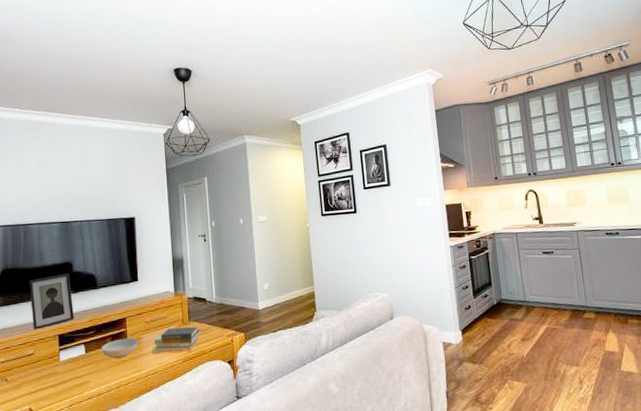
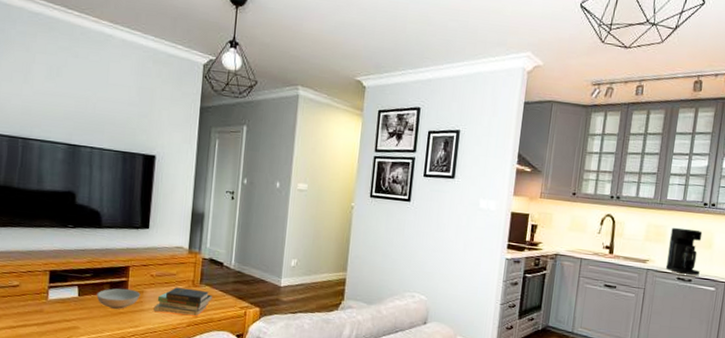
picture frame: present [29,274,75,330] -> none [21,203,71,260]
coffee maker: none [589,187,624,229] -> present [666,227,703,275]

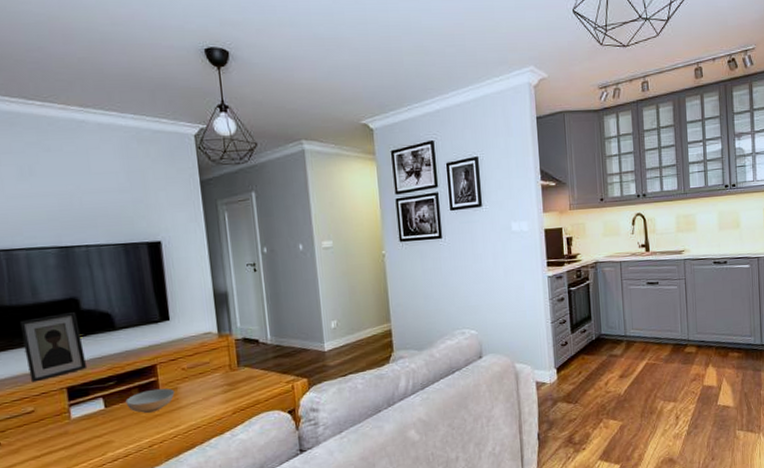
picture frame: none [21,203,71,260] -> present [19,312,88,383]
books: present [153,287,213,317] -> none [192,373,255,406]
coffee maker: present [666,227,703,275] -> none [700,212,733,258]

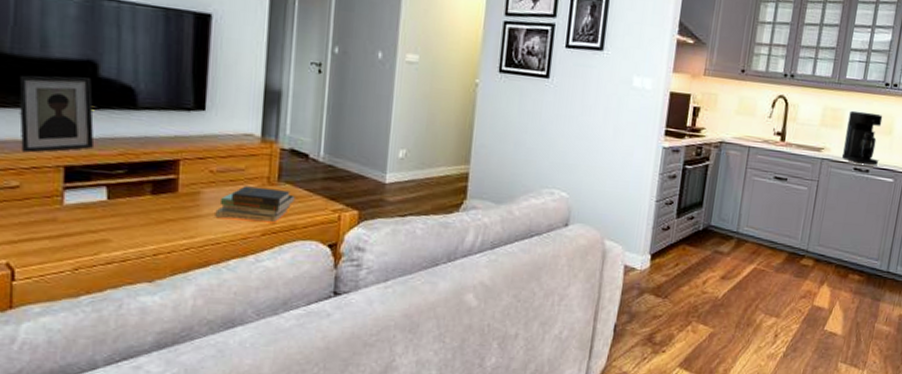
bowl: present [125,388,175,413] -> none [134,188,196,215]
books: none [192,373,255,406] -> present [215,186,295,223]
coffee maker: none [700,212,733,258] -> present [842,110,883,165]

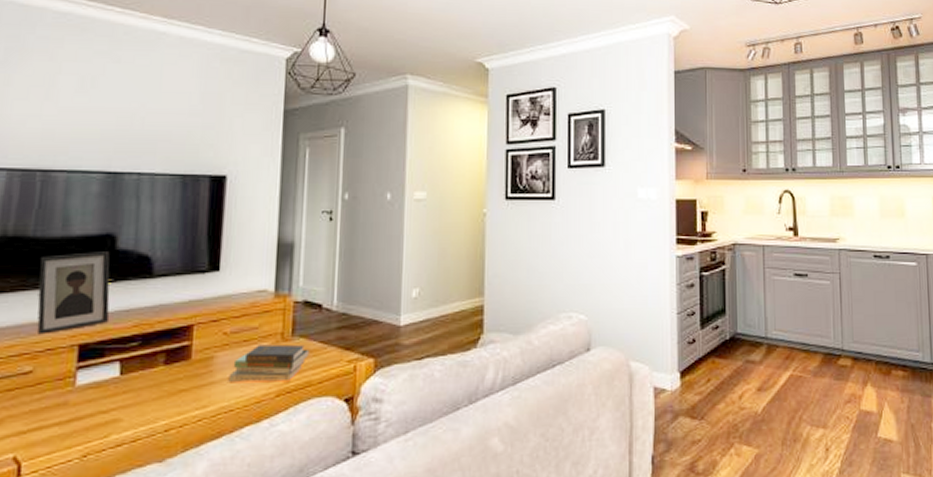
coffee maker: present [842,110,883,165] -> none [858,197,897,250]

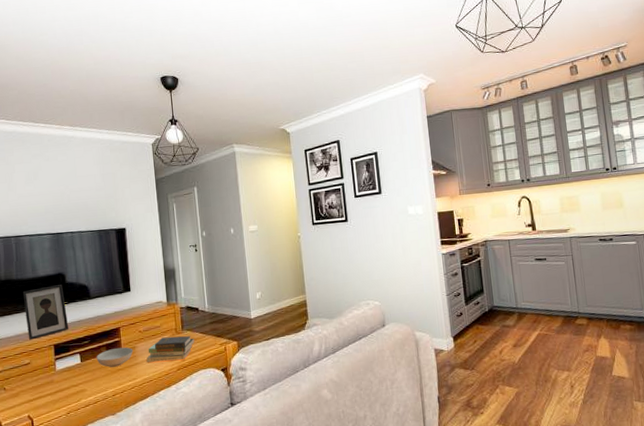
bowl: none [147,355,210,386] -> present [96,347,133,367]

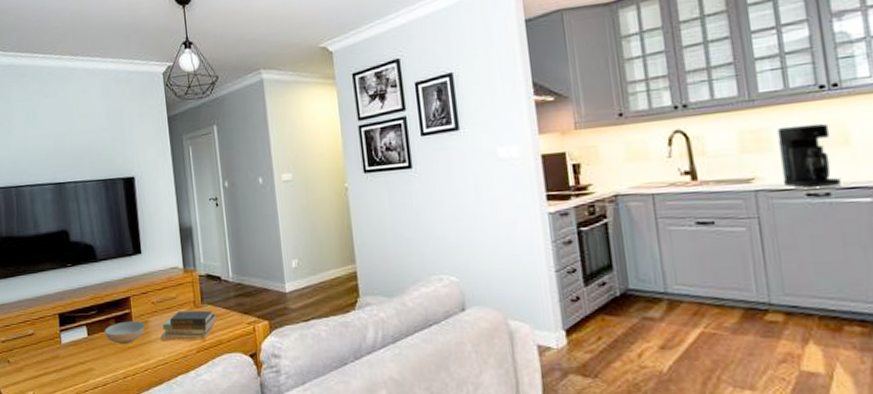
picture frame: present [22,285,69,340] -> none [24,244,75,307]
coffee maker: none [583,193,618,235] -> present [777,123,841,188]

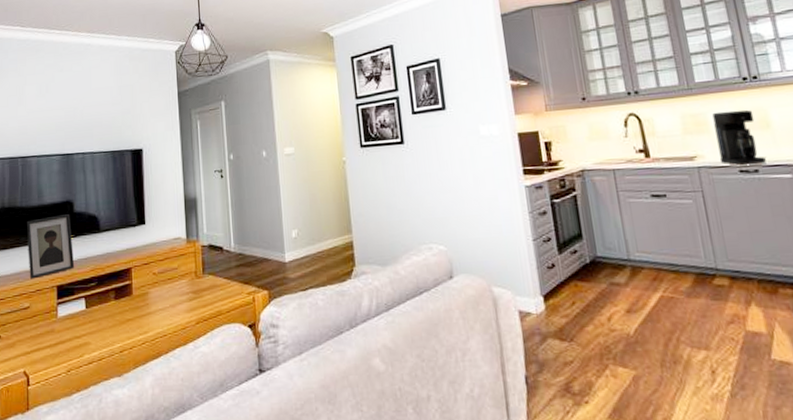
picture frame: none [24,244,75,307] -> present [26,214,75,279]
bowl: present [104,320,146,344] -> none [103,292,146,316]
books: present [160,310,217,342] -> none [160,281,218,313]

